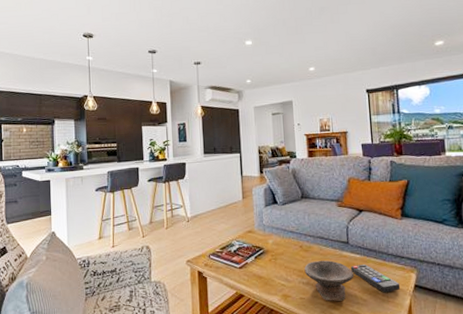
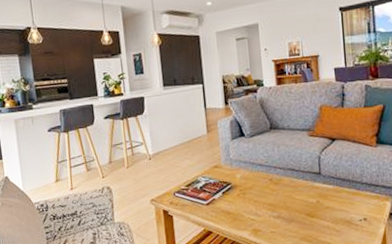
bowl: present [304,260,354,301] -> none [274,192,327,234]
remote control: present [350,264,401,293] -> none [322,195,375,223]

